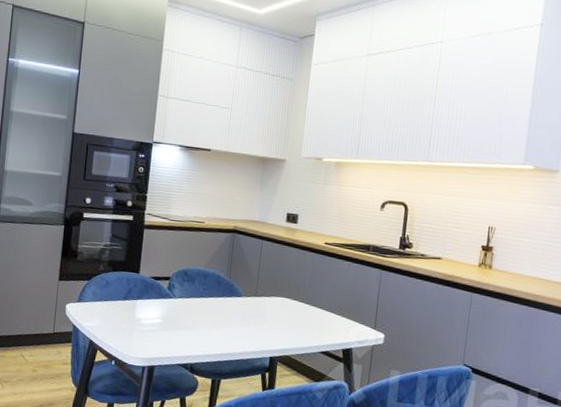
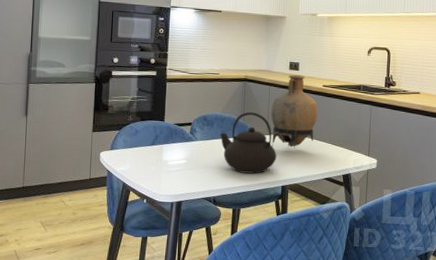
teapot: none [202,268,267,341] -> present [220,111,277,174]
vase: none [260,228,318,314] -> present [271,75,318,148]

